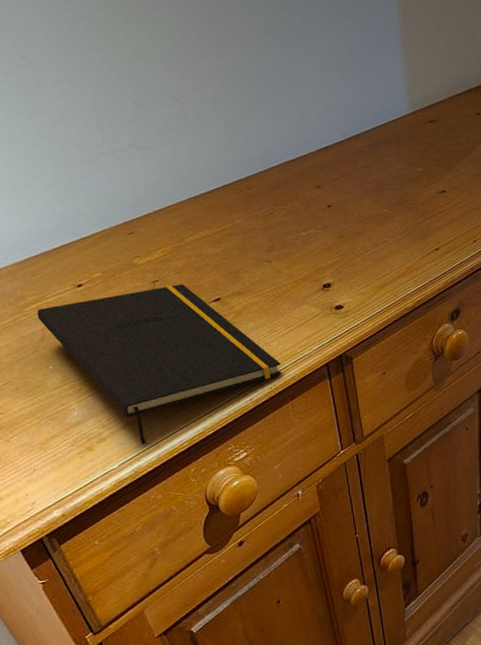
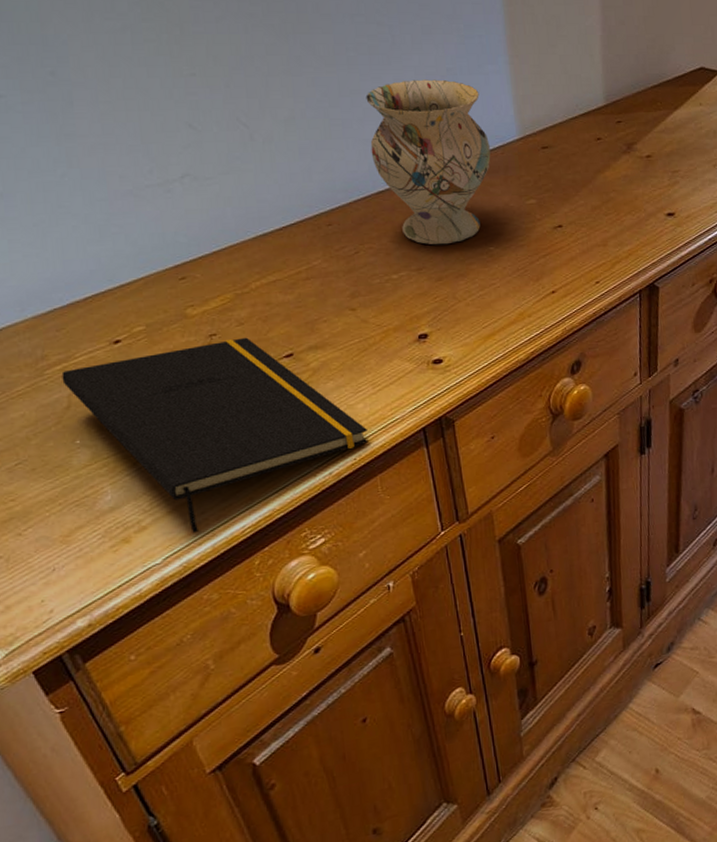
vase: none [279,61,385,207] -> present [366,79,491,245]

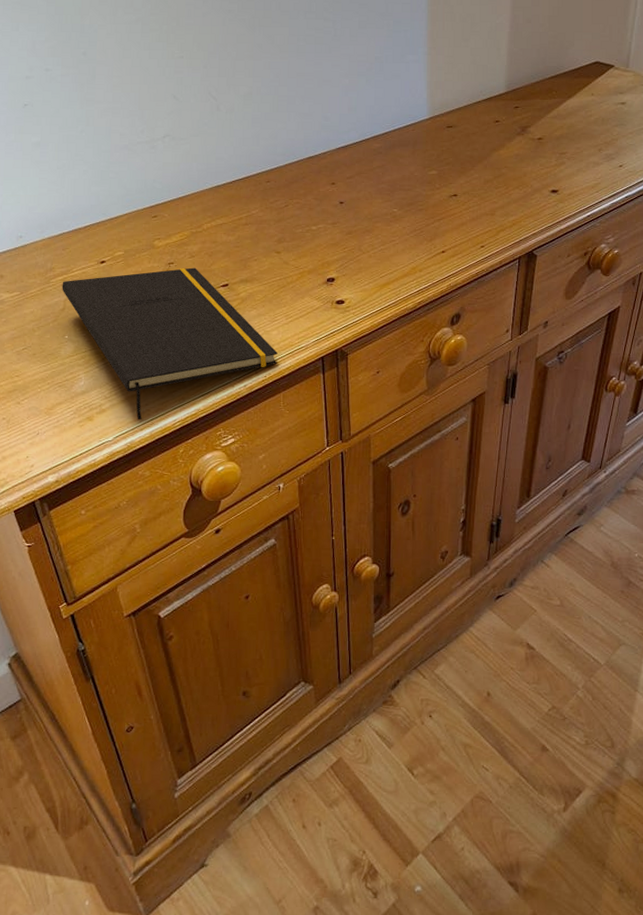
vase: present [366,79,491,245] -> none [307,66,403,204]

